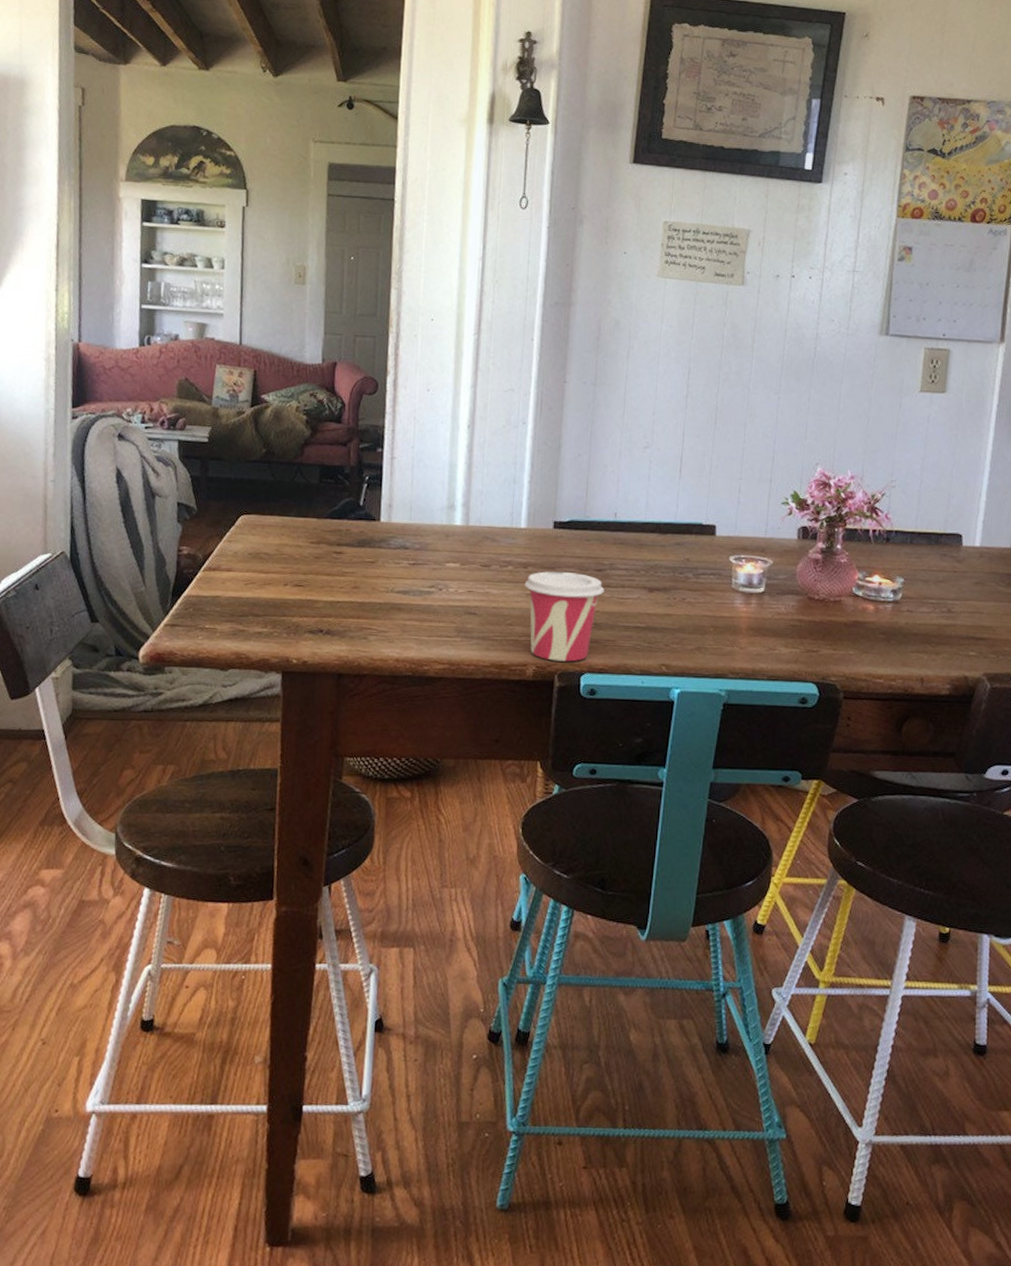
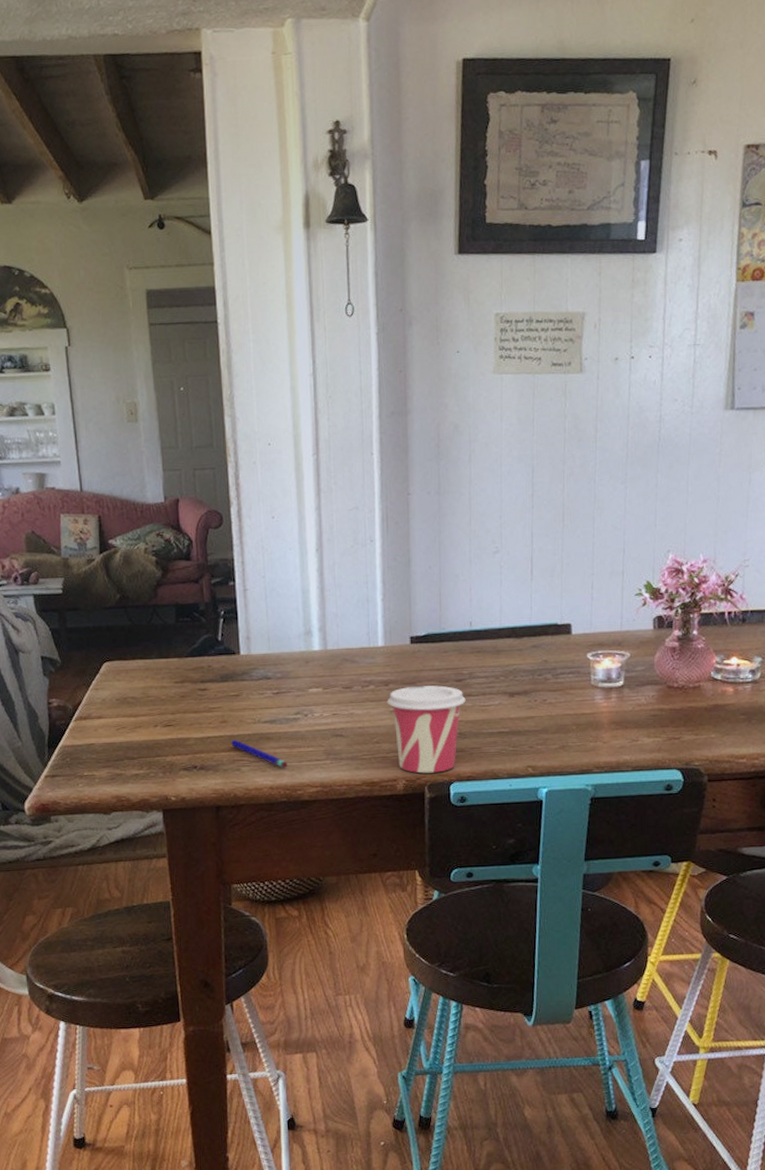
pen: none [361,606,416,641] -> present [231,739,288,768]

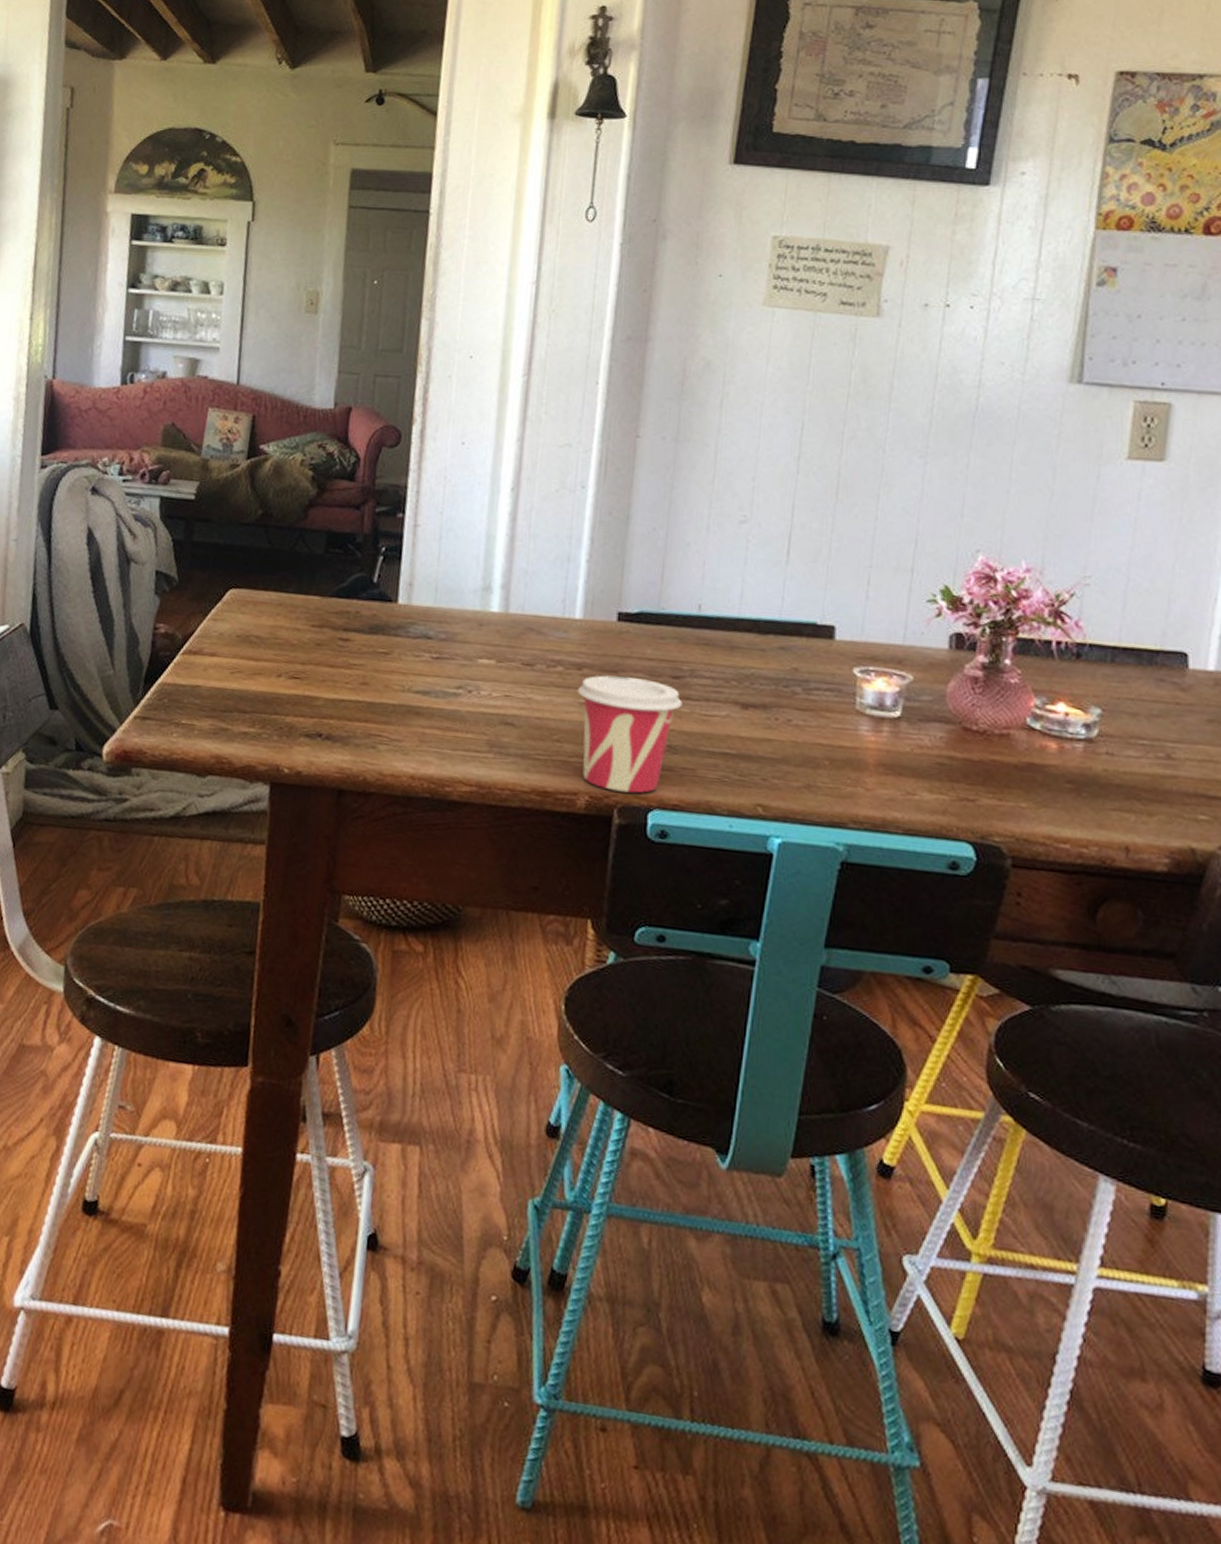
pen: present [231,739,288,768] -> none [369,708,438,755]

